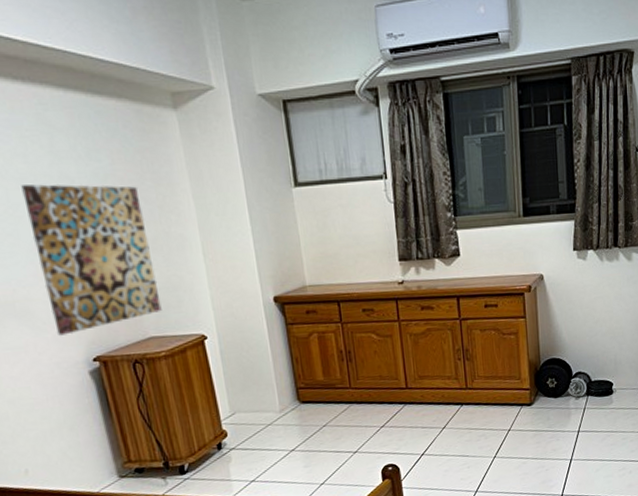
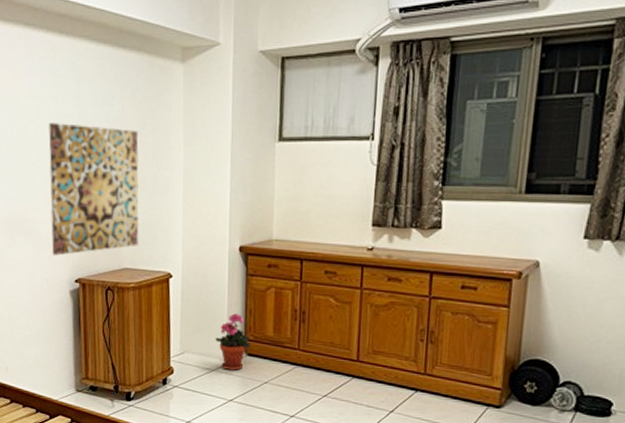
potted plant: none [265,364,303,422] -> present [215,313,251,371]

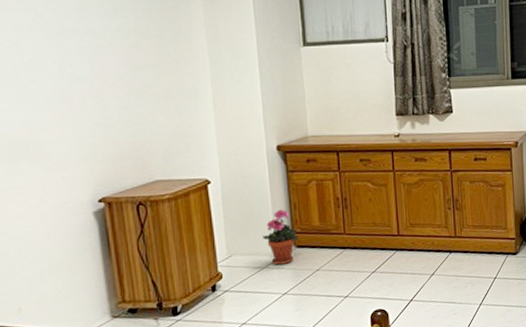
wall art: present [48,123,140,256] -> none [49,37,170,177]

